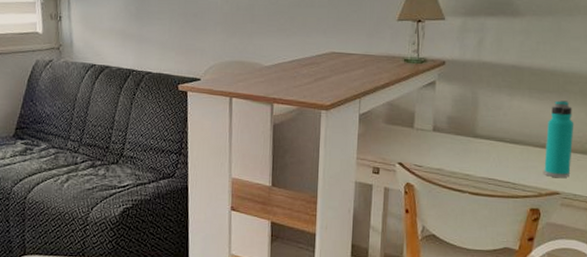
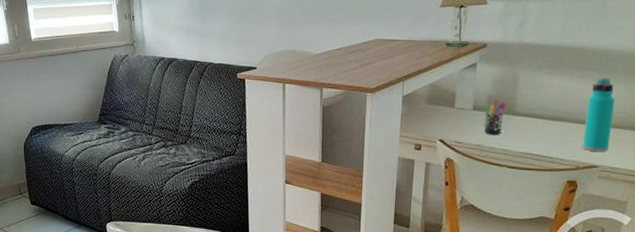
pen holder: none [441,120,467,158] -> present [481,99,507,134]

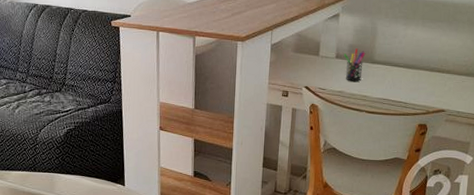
water bottle: present [582,78,615,152] -> none [432,29,461,97]

